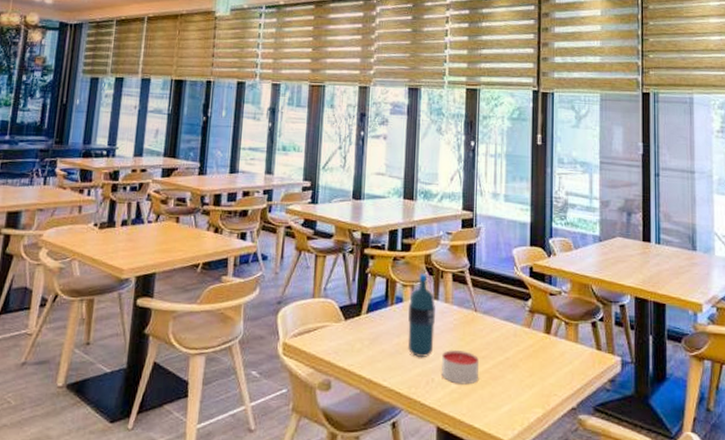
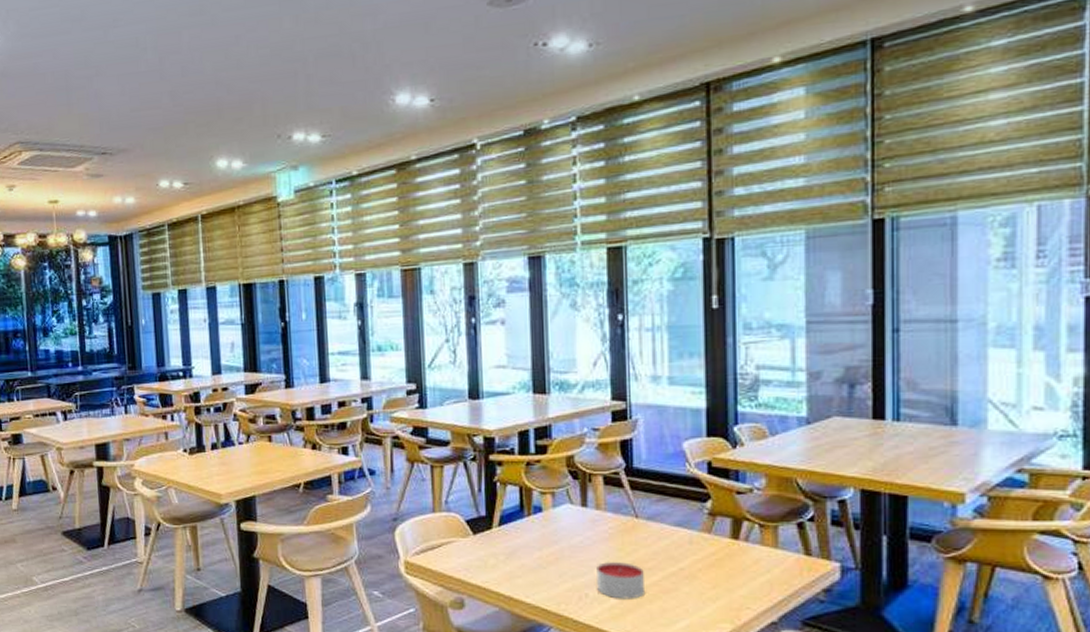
water bottle: present [407,273,435,358] -> none [550,478,585,572]

